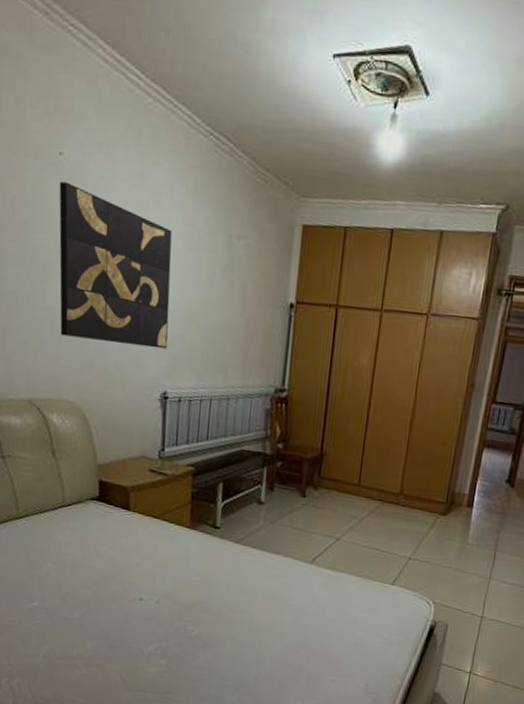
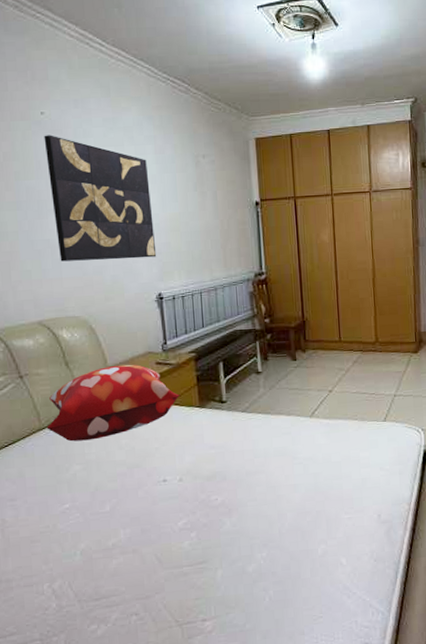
decorative pillow: none [24,463,171,541] -> present [46,364,180,442]

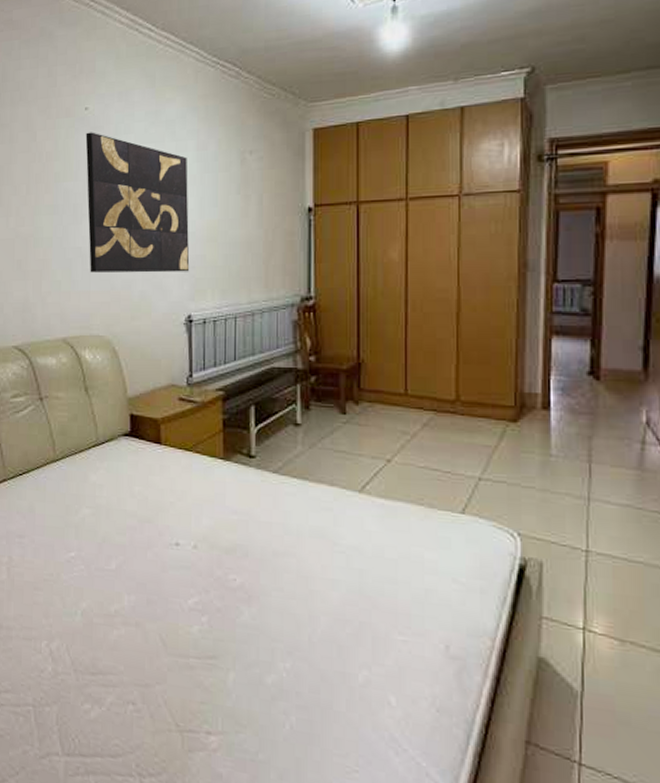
decorative pillow: present [46,364,180,442] -> none [60,396,202,482]

